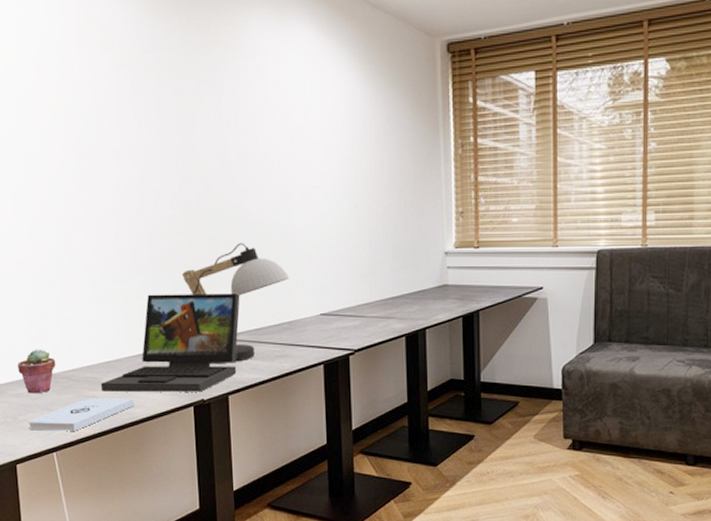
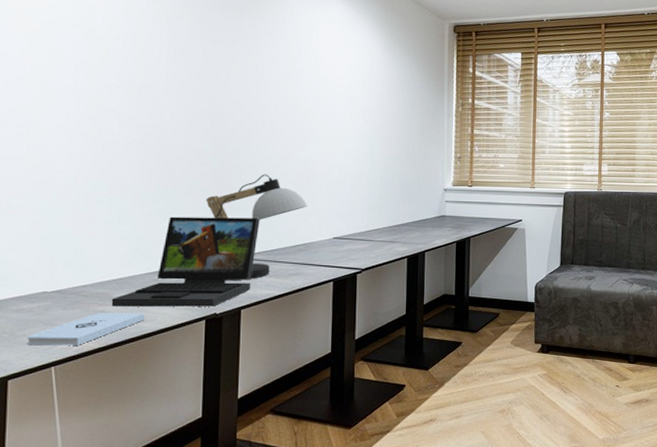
potted succulent: present [18,349,56,394] -> none [23,265,66,309]

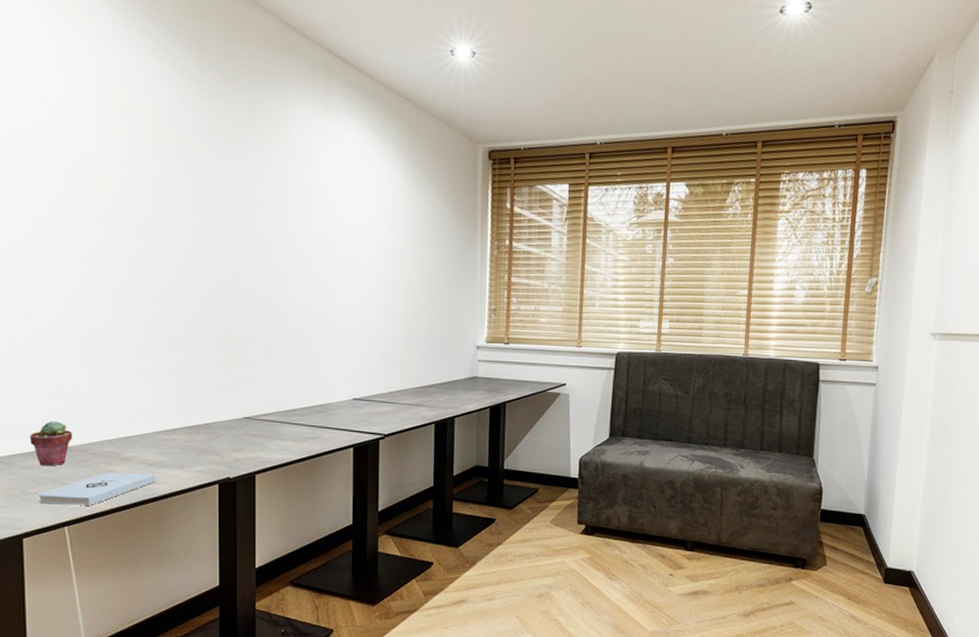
potted succulent: none [23,265,66,309] -> present [30,420,73,466]
laptop: present [111,216,260,307] -> none [120,371,273,470]
desk lamp: present [206,174,307,281] -> none [214,325,323,443]

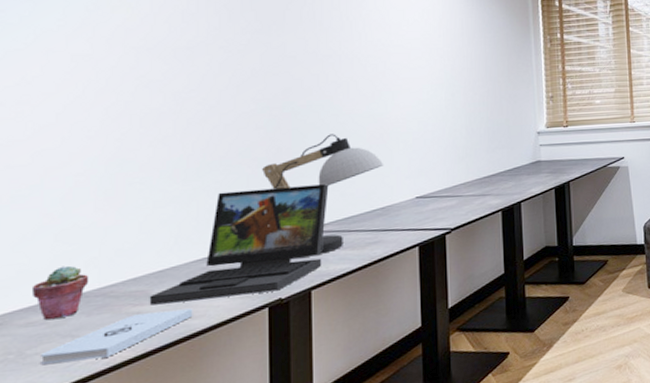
laptop: none [120,371,273,470] -> present [149,184,329,306]
desk lamp: none [214,325,323,443] -> present [262,134,383,260]

